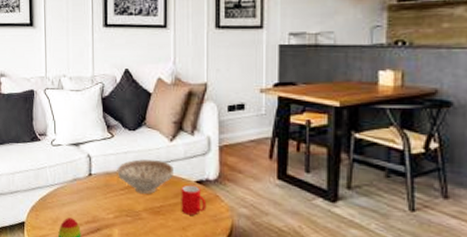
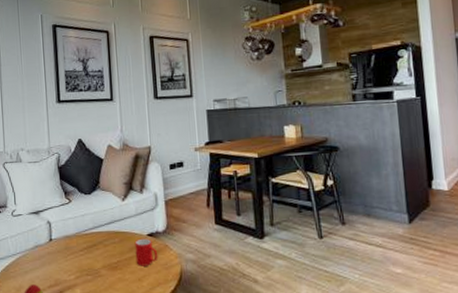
decorative bowl: present [117,159,174,195] -> none [75,219,127,253]

